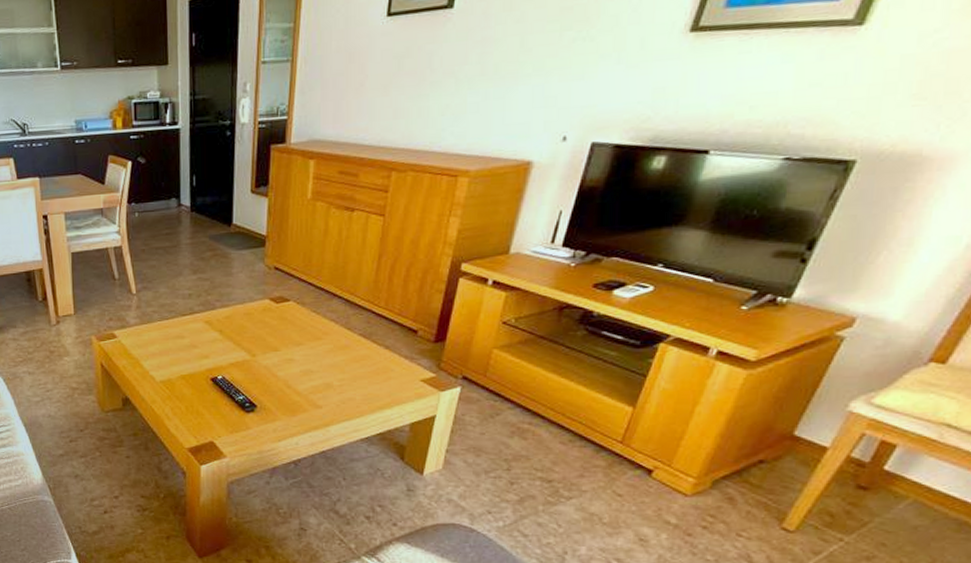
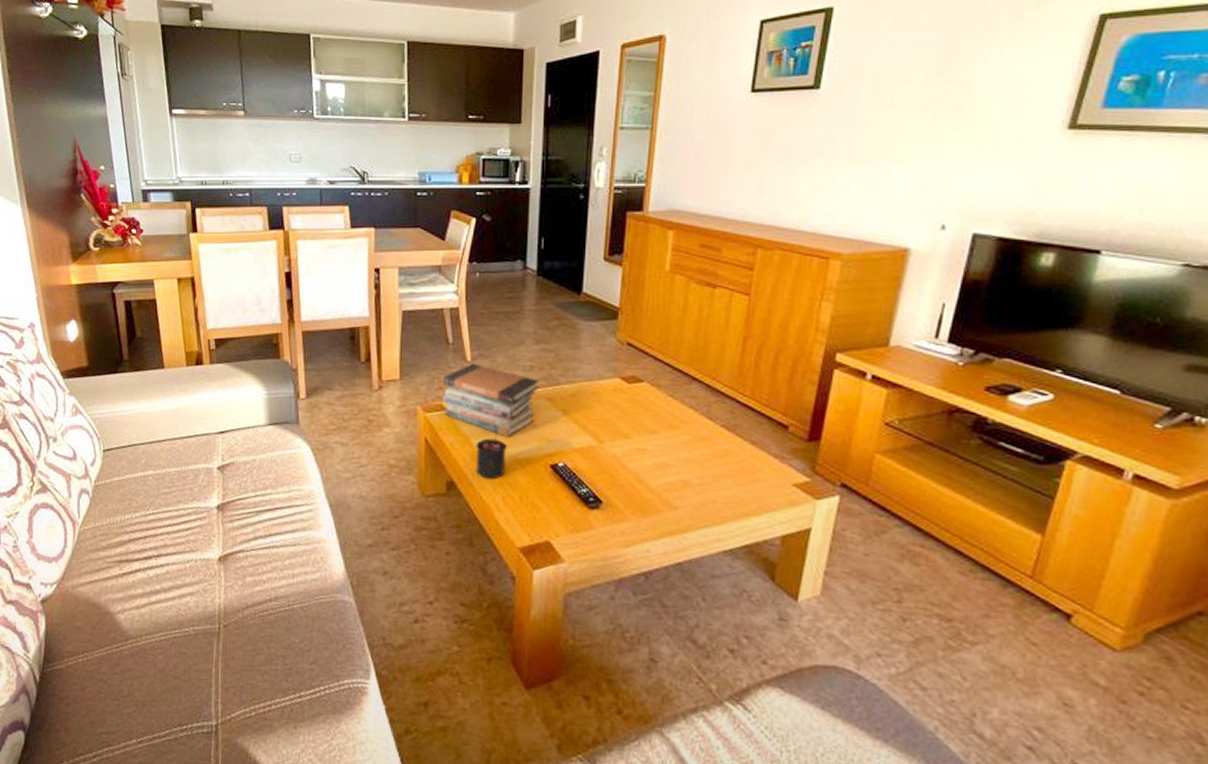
book stack: none [113,296,199,358] -> present [443,364,540,438]
candle: none [145,351,172,394] -> present [475,429,507,480]

